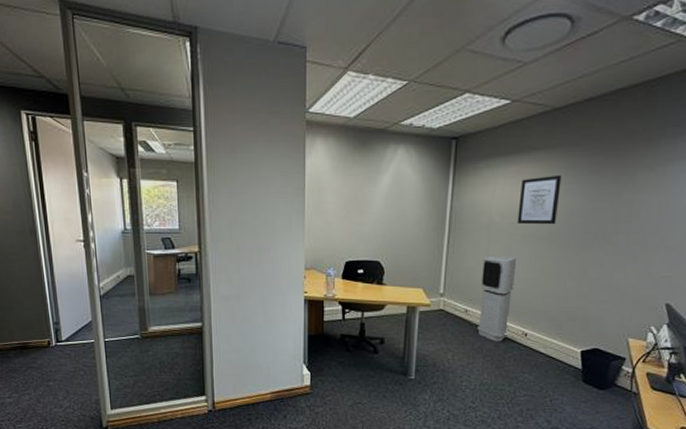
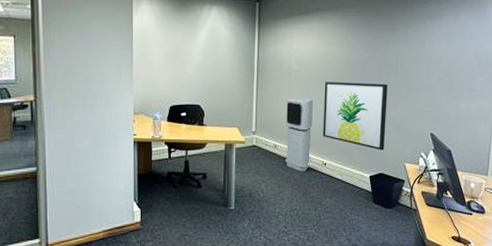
wall art: present [517,174,562,225] -> none [312,31,344,72]
wall art: none [525,237,614,322] -> present [323,82,388,151]

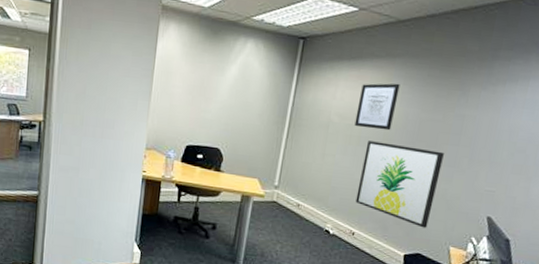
air purifier: present [285,98,314,172] -> none [307,154,352,239]
wall art: none [312,31,344,72] -> present [354,83,400,131]

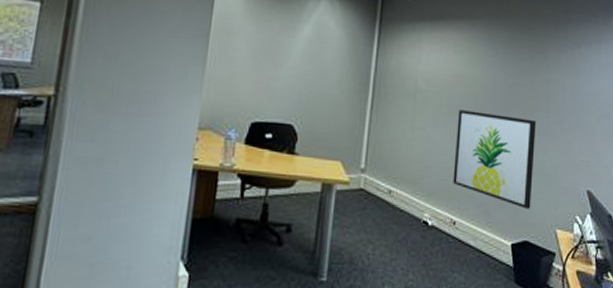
wall art: present [354,83,400,131] -> none [443,46,484,98]

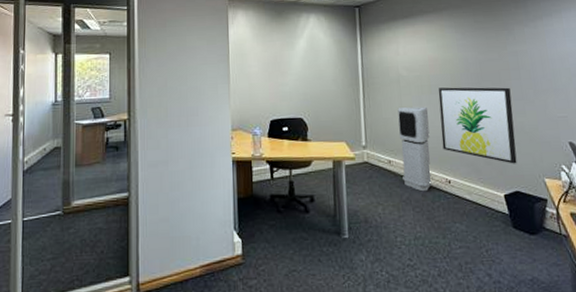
air purifier: none [402,127,444,232] -> present [397,106,433,192]

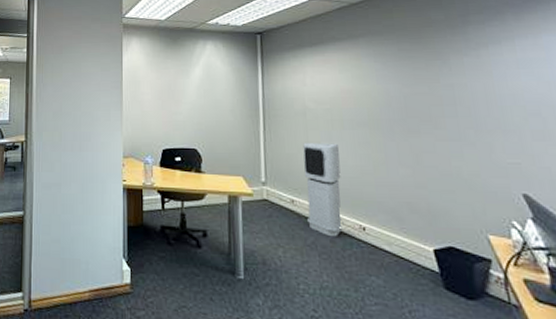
wall art: present [438,87,517,164] -> none [352,123,452,215]

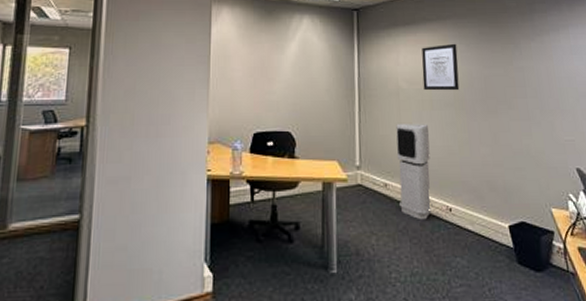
wall art: none [331,62,375,111] -> present [422,43,460,91]

